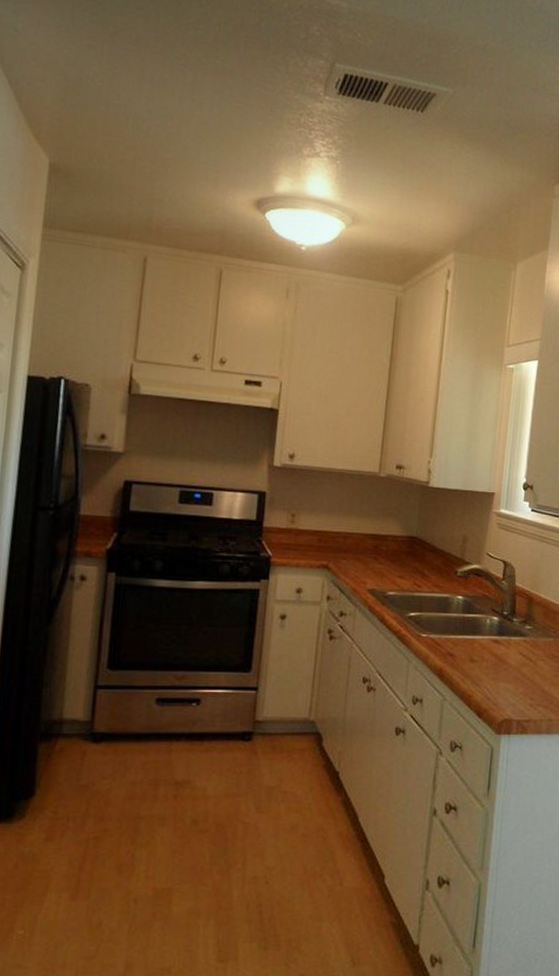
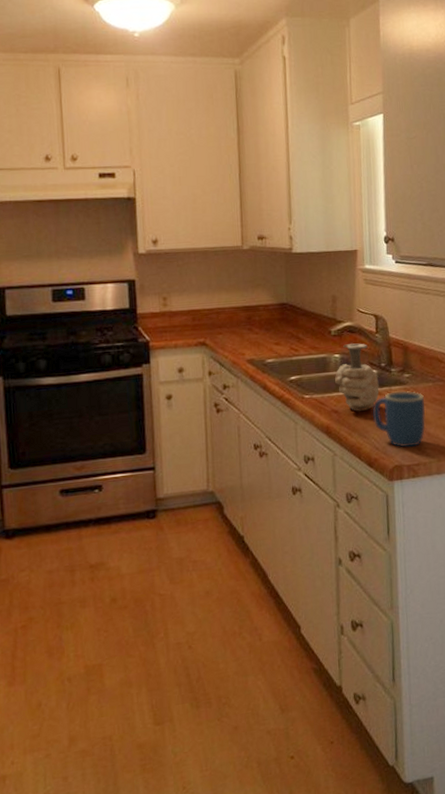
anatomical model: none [455,587,499,658] -> present [335,343,380,412]
mug: none [488,642,543,702] -> present [372,390,426,448]

